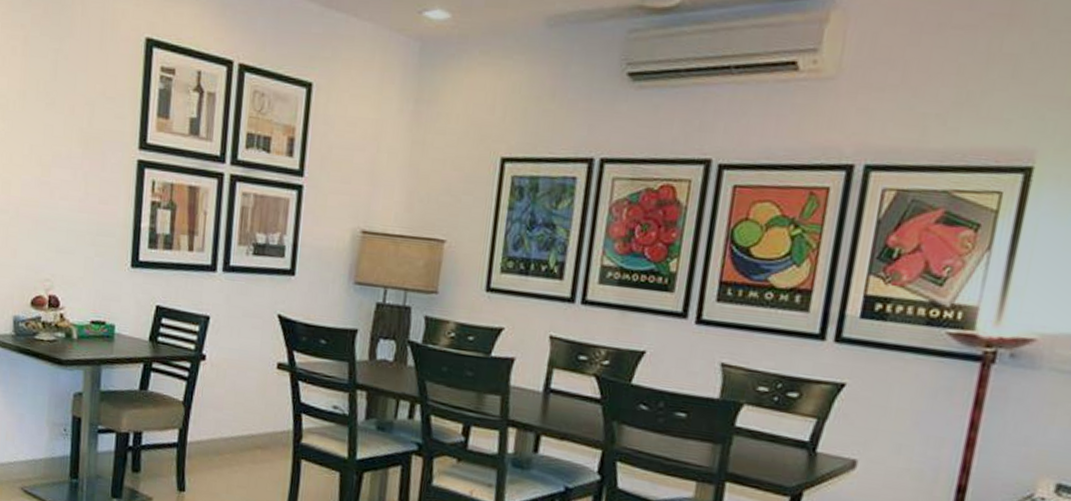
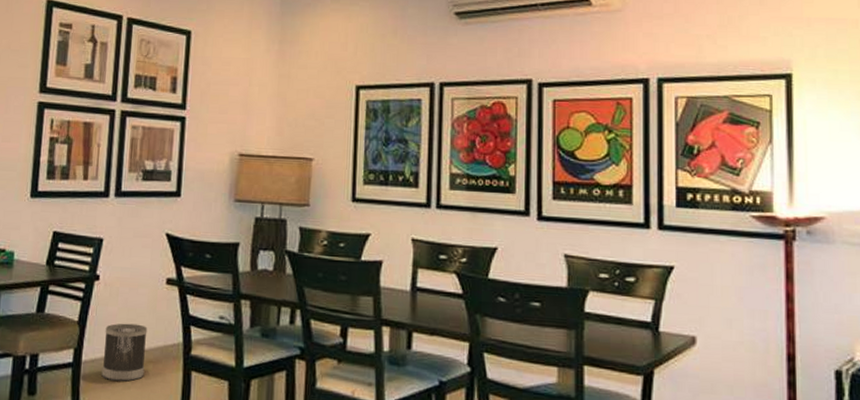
wastebasket: none [207,406,256,466] -> present [101,323,148,382]

